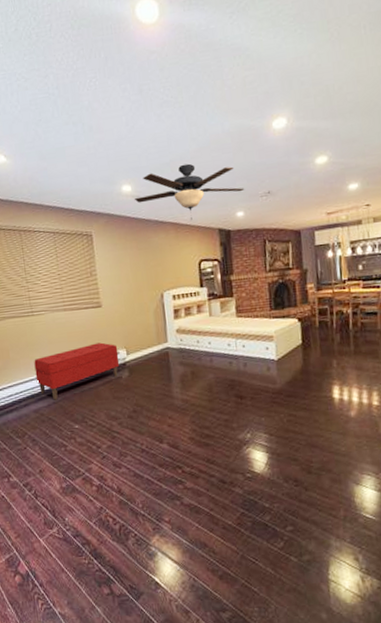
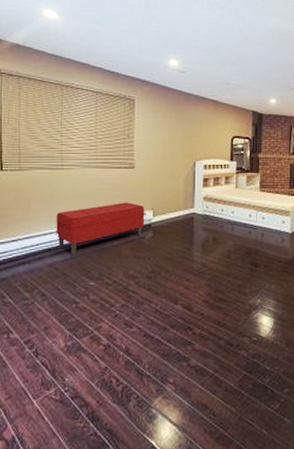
ceiling fan: present [134,163,245,220] -> none [179,50,279,100]

